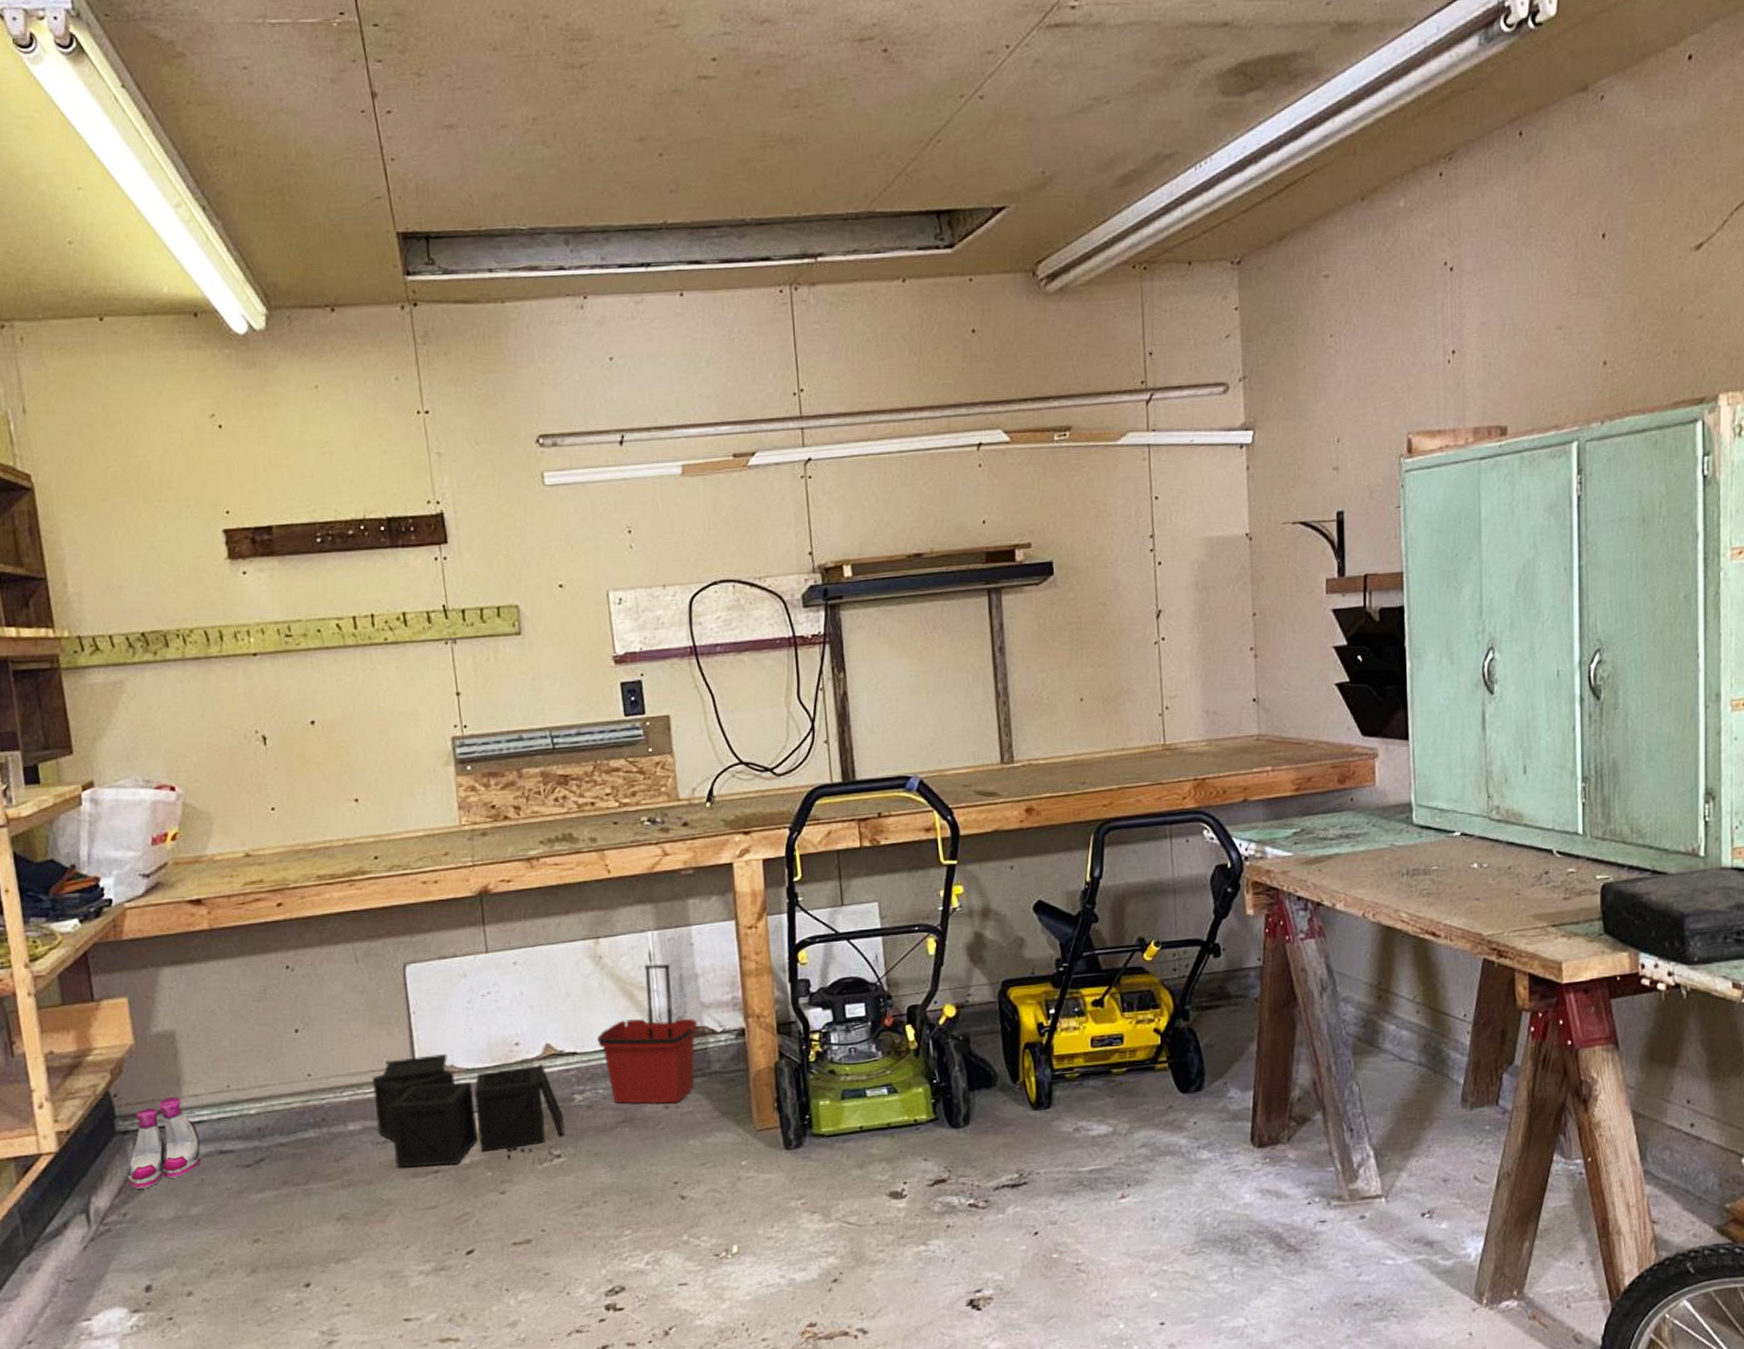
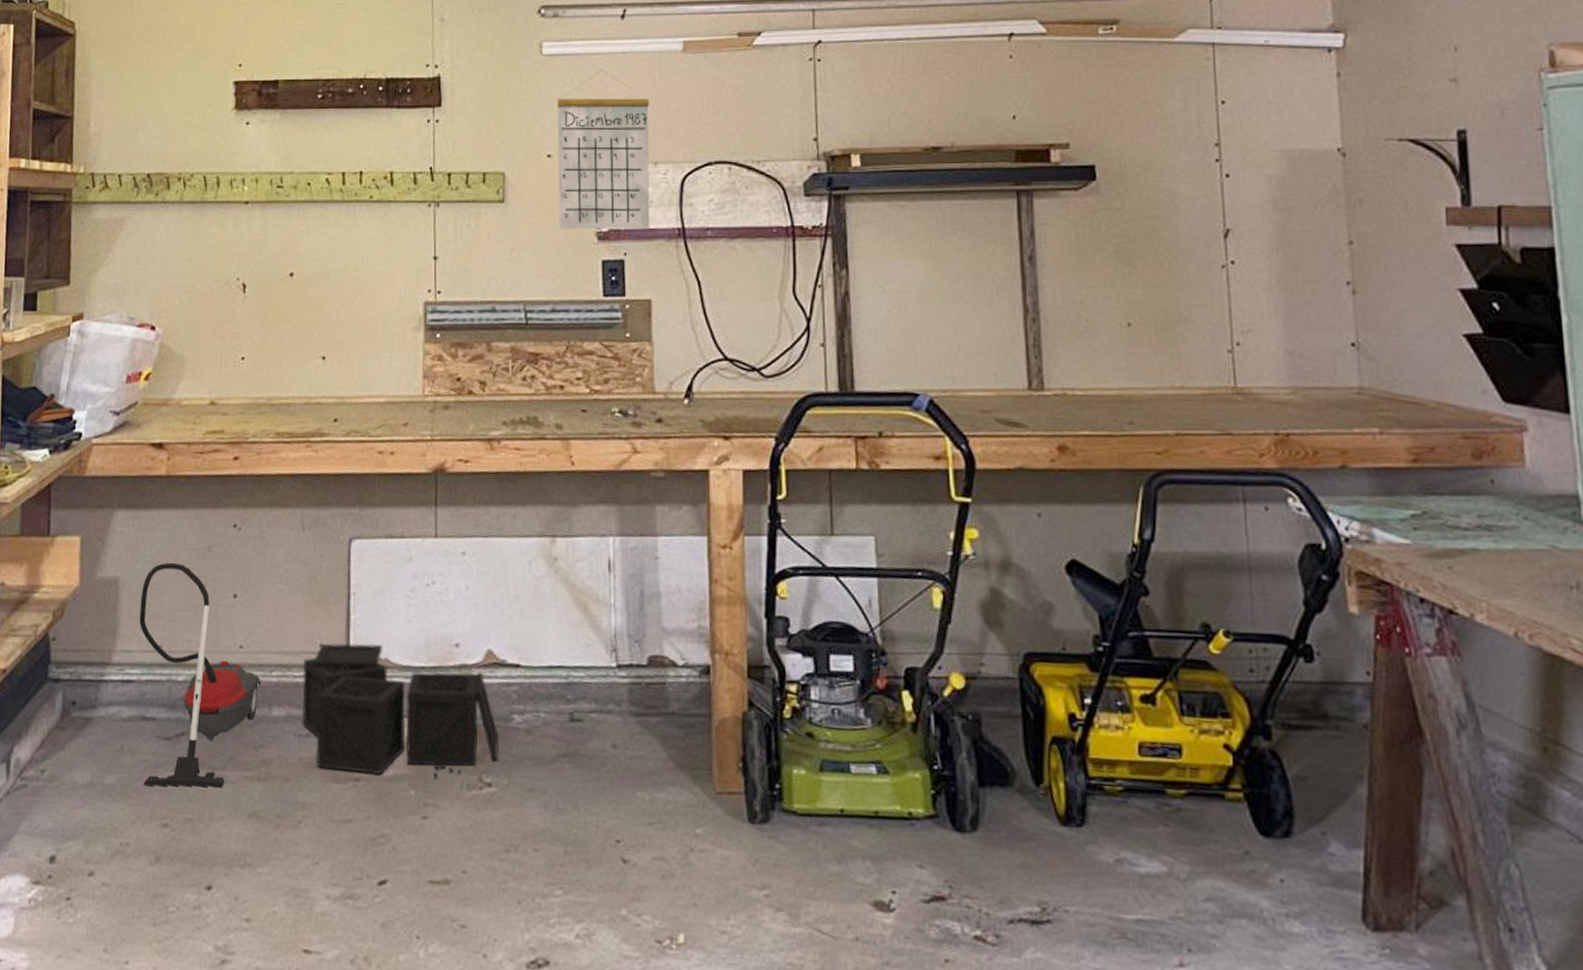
boots: present [127,1097,202,1189] -> none [51,649,126,746]
vacuum cleaner: none [200,1008,334,1211] -> present [139,562,261,788]
calendar: none [563,497,663,656] -> present [556,69,650,230]
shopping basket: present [597,963,698,1104] -> none [544,574,657,744]

